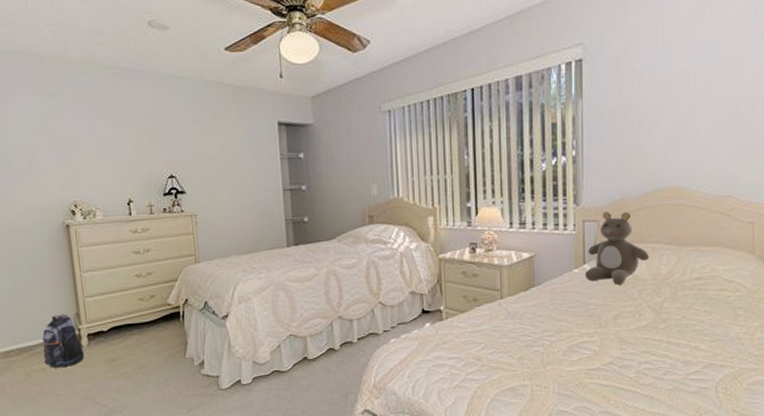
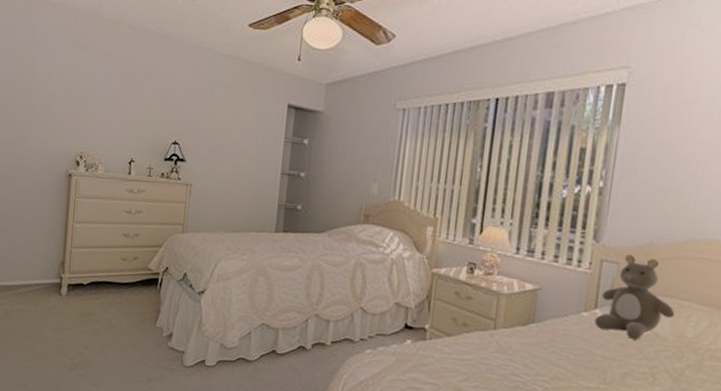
backpack: present [42,314,84,368] -> none [24,259,61,313]

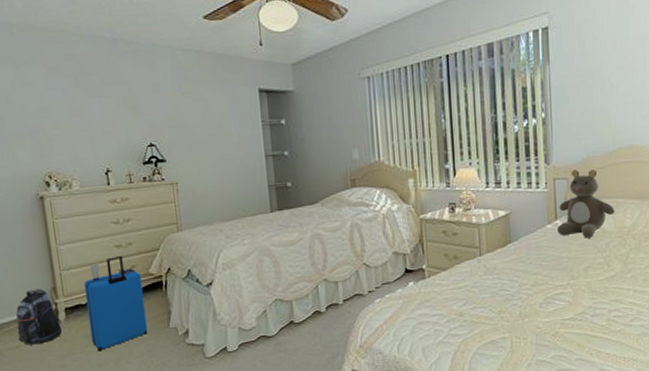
backpack: none [24,259,61,313] -> present [16,288,62,345]
suitcase: none [84,244,140,334] -> present [83,255,148,352]

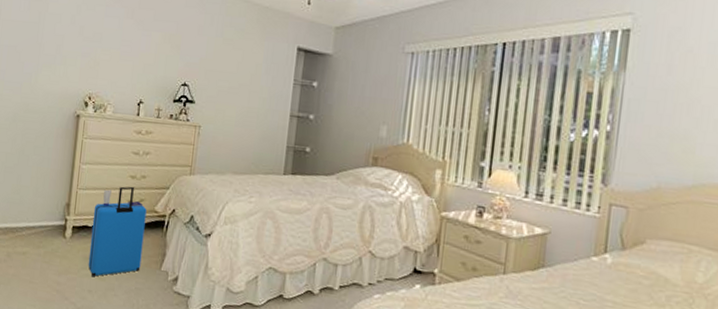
backpack: present [16,288,62,345] -> none [27,200,66,256]
teddy bear: present [557,170,615,238] -> none [605,198,685,285]

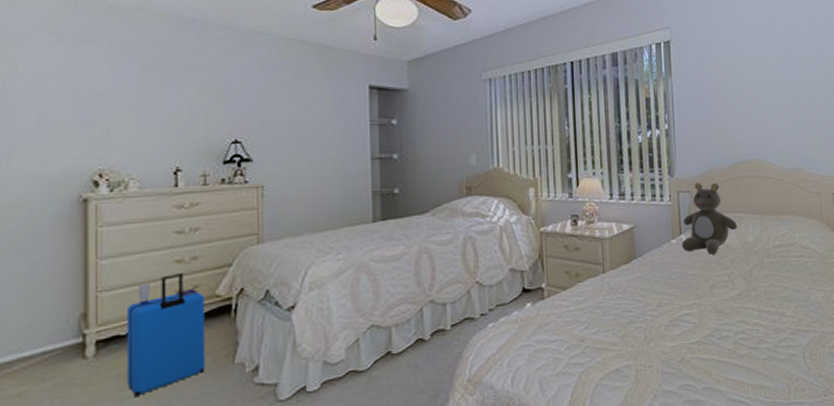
teddy bear: none [605,198,685,285] -> present [682,183,738,254]

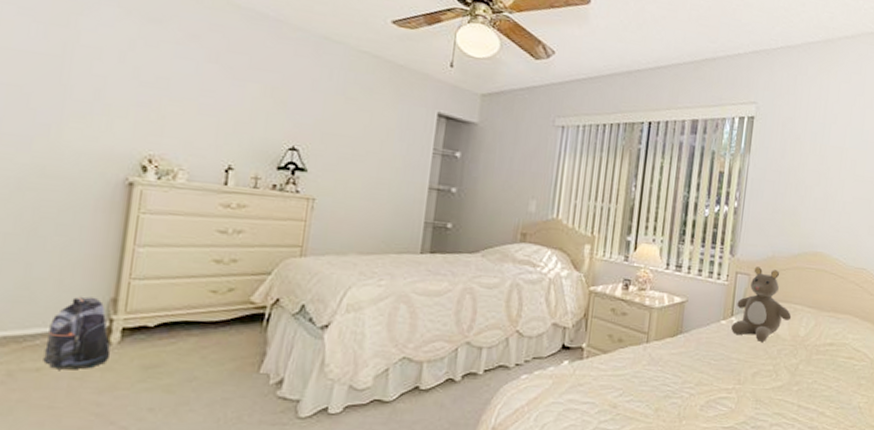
backpack: none [23,315,86,392] -> present [43,296,111,370]
suitcase: present [126,272,205,398] -> none [147,273,239,391]

